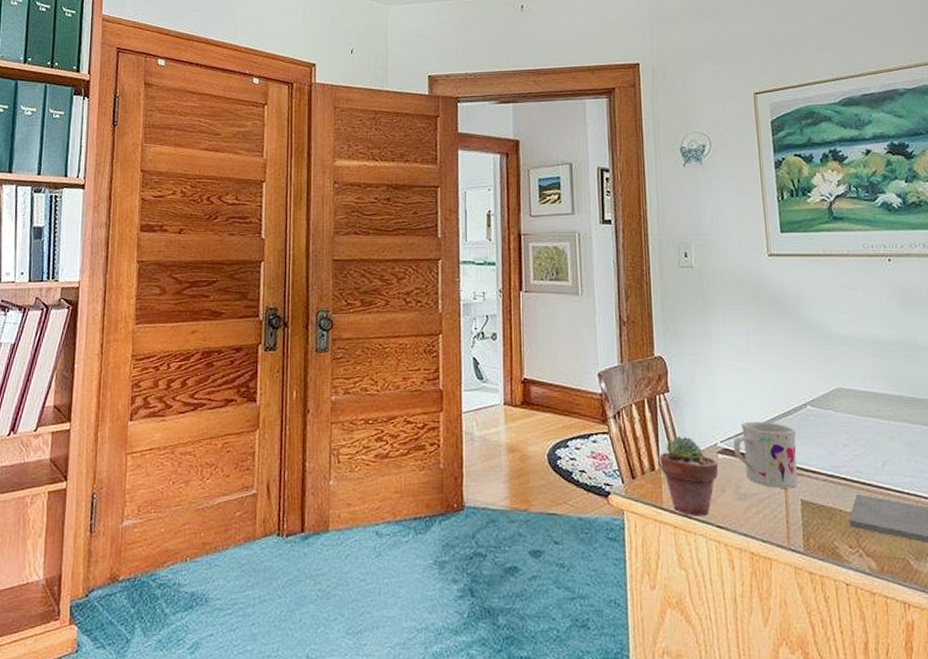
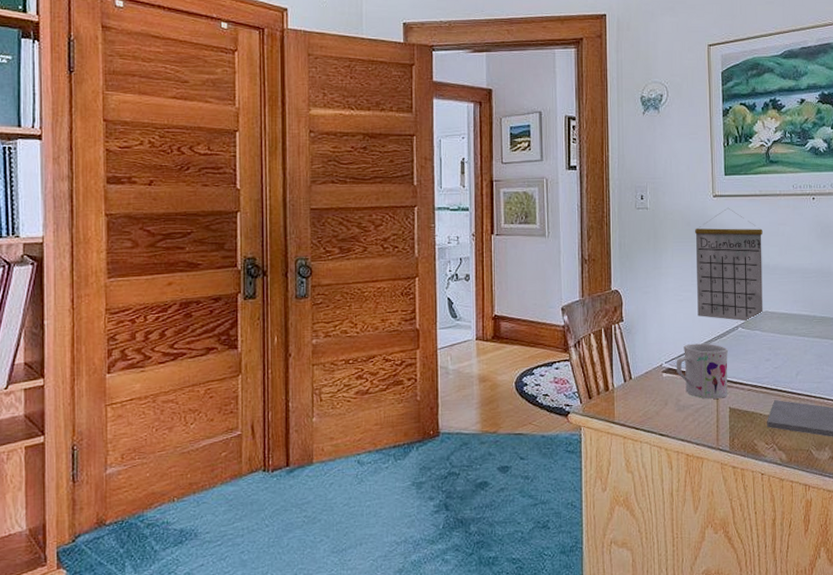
potted succulent: present [659,436,719,516] -> none [613,359,663,428]
calendar: none [749,268,836,399] -> present [695,207,763,322]

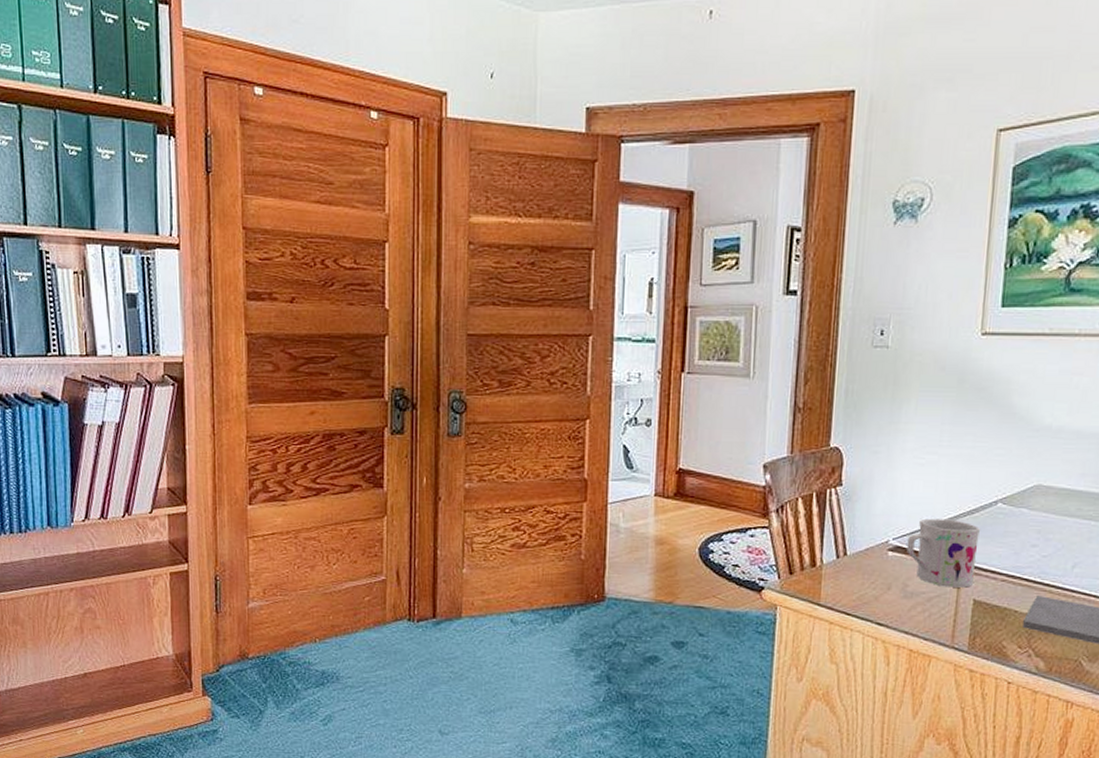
calendar: present [695,207,763,322] -> none [943,349,1048,496]

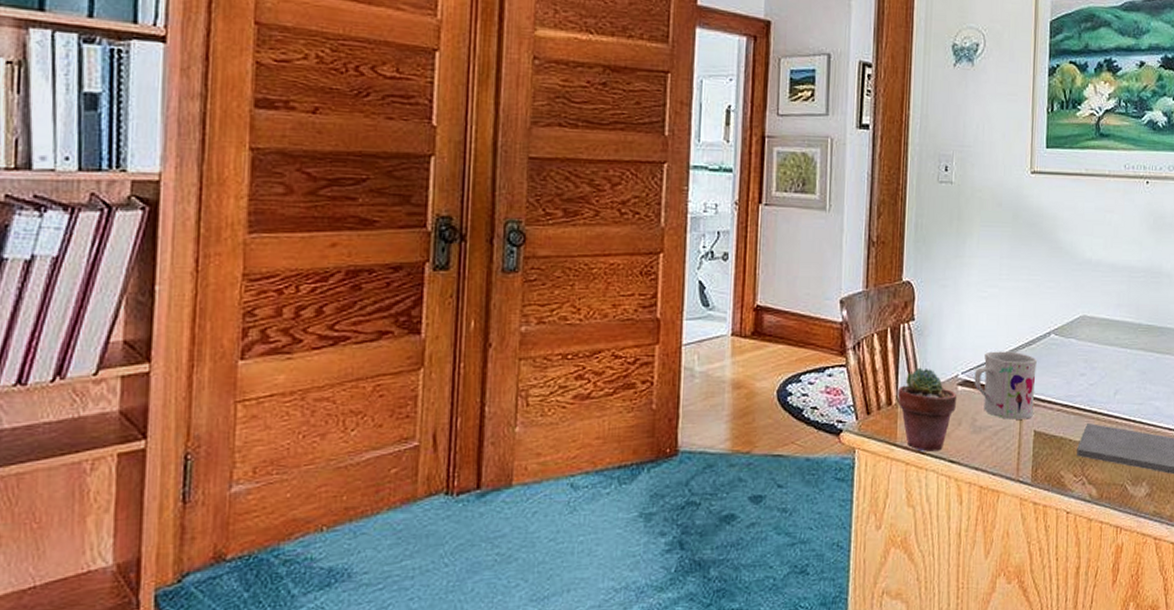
potted succulent: none [822,532,888,613] -> present [897,367,958,452]

